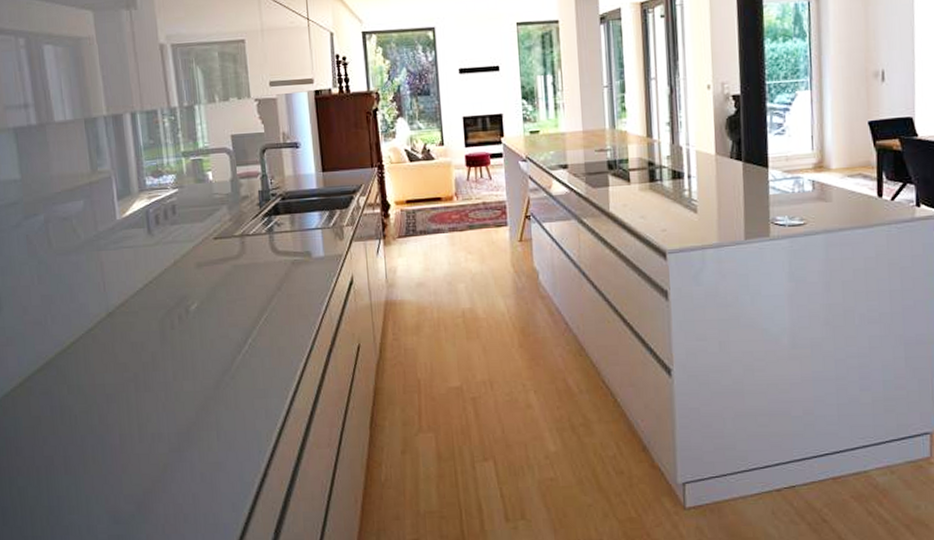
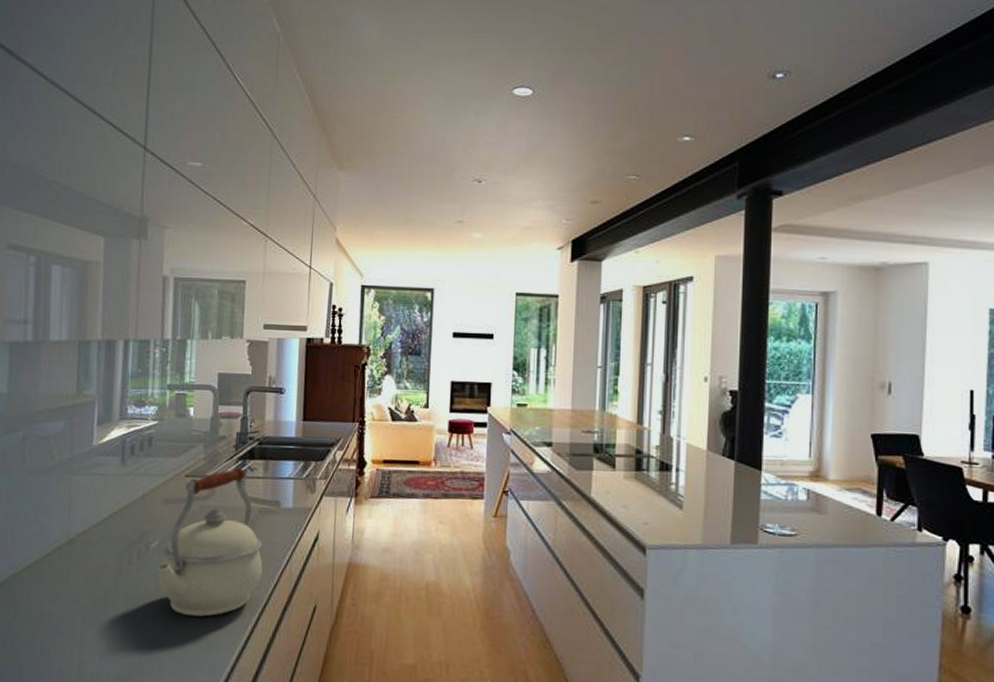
kettle: none [200,224,304,369] -> present [157,467,263,617]

